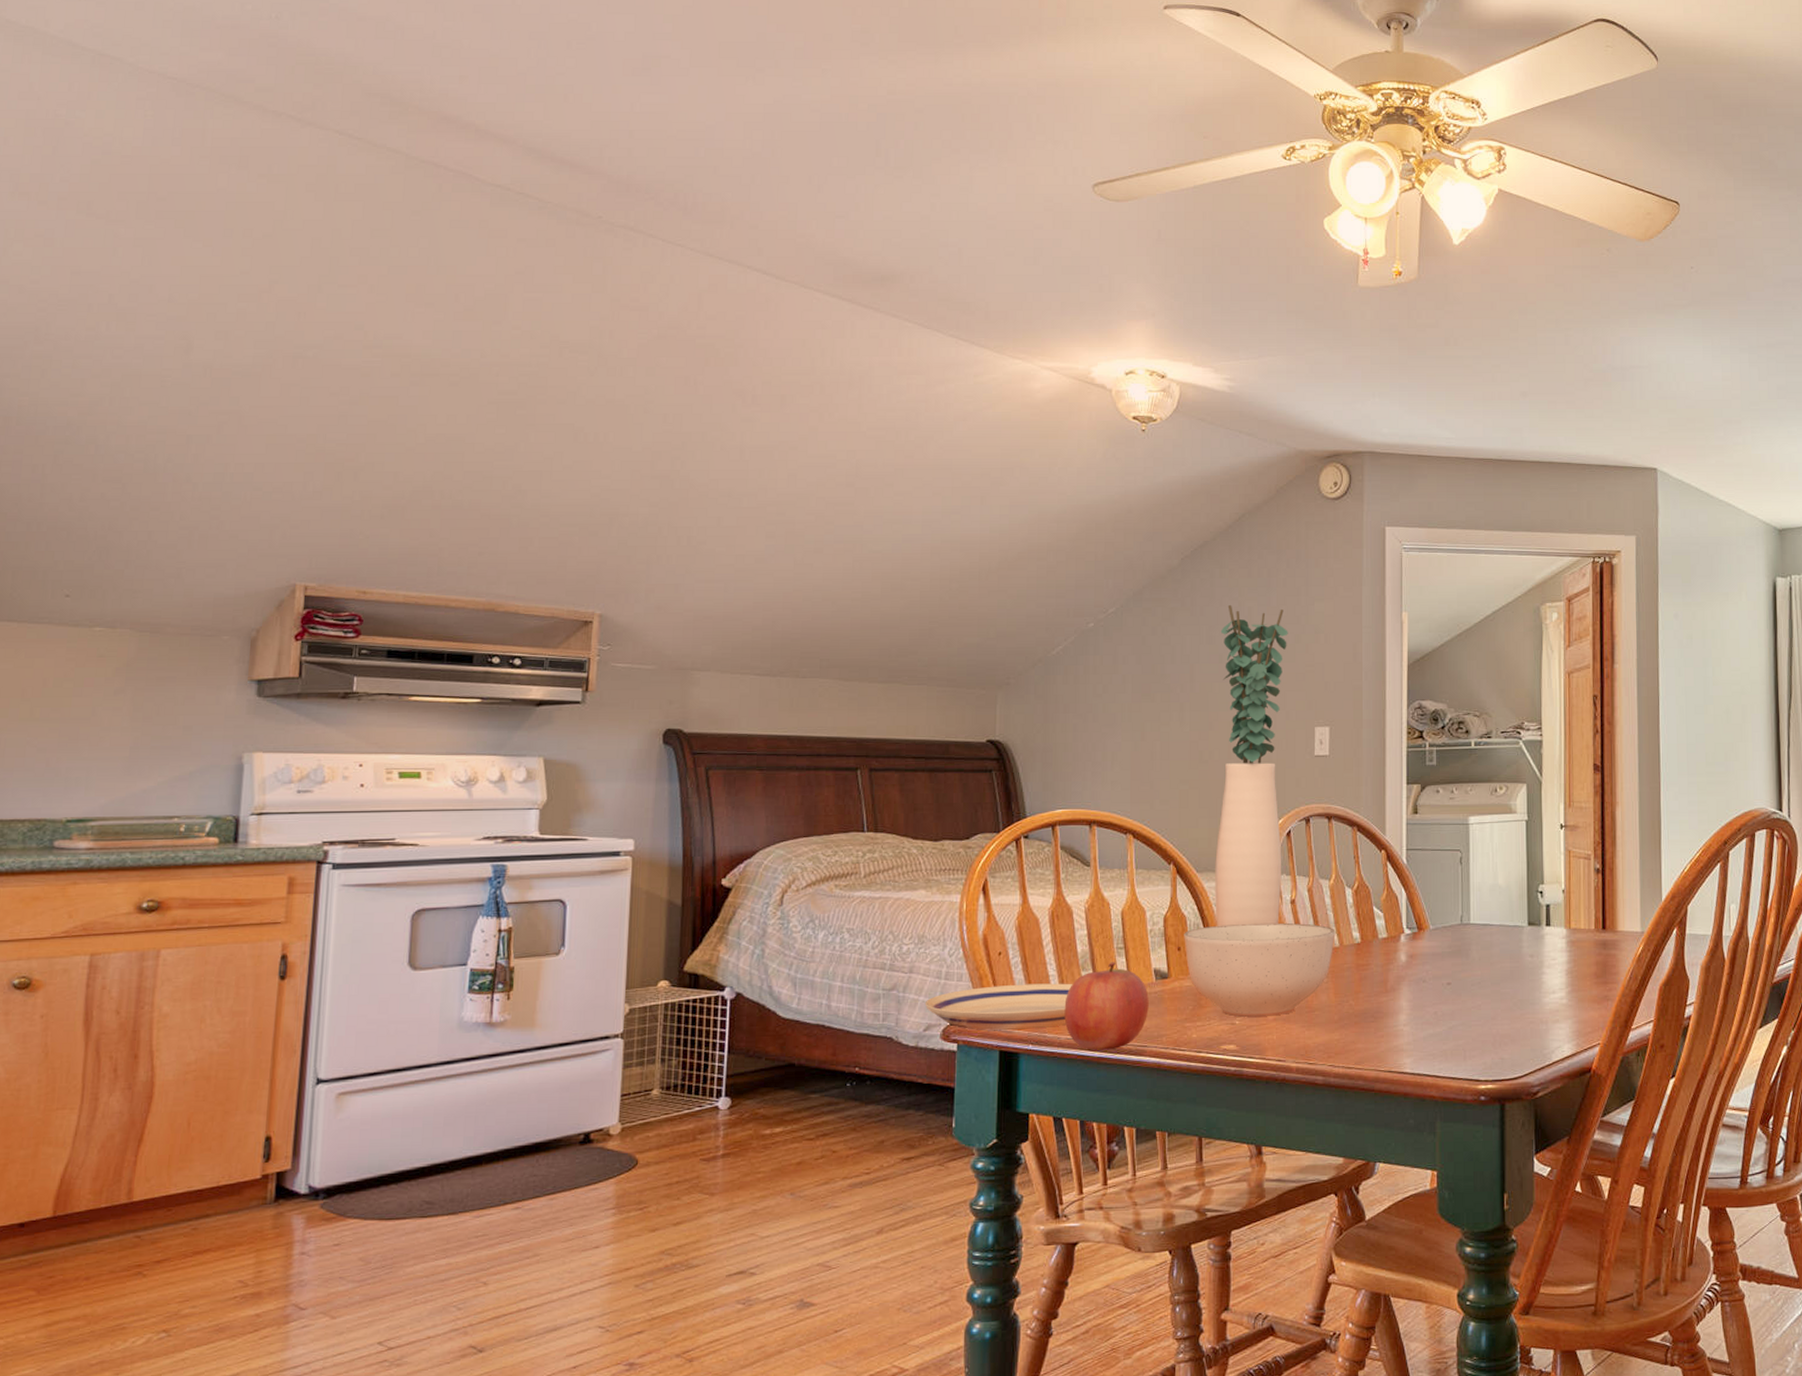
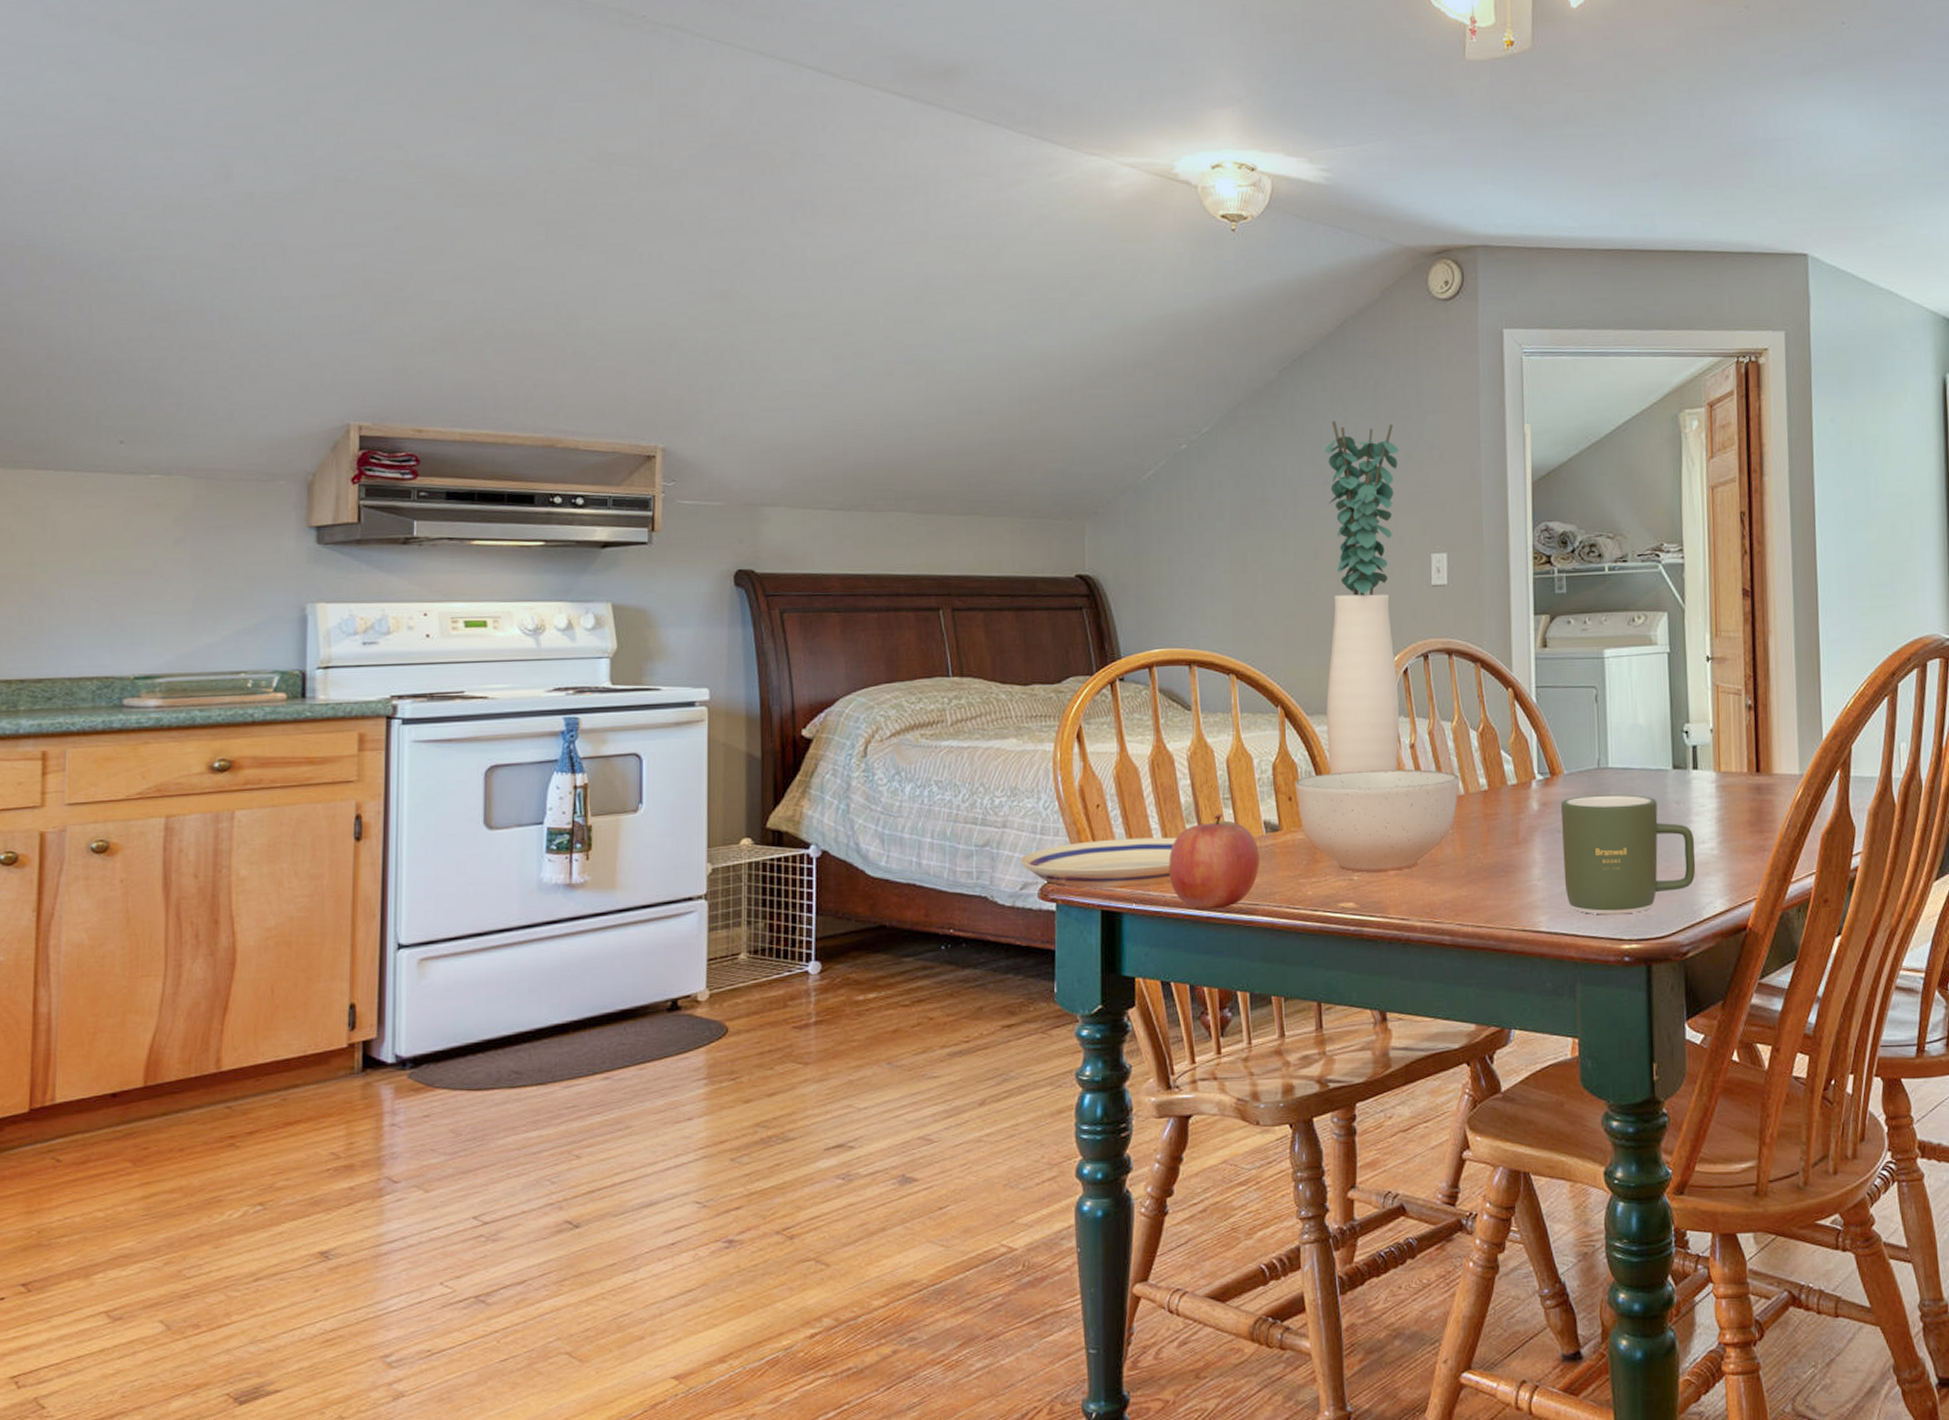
mug: none [1426,948,1547,1058] -> present [1560,794,1696,915]

